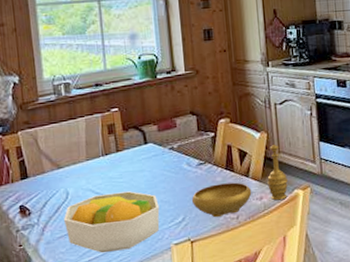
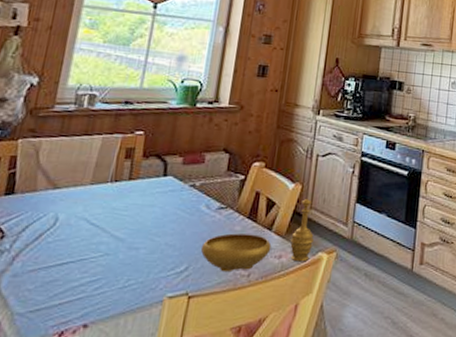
fruit bowl: present [64,191,160,253] -> none [41,226,162,297]

